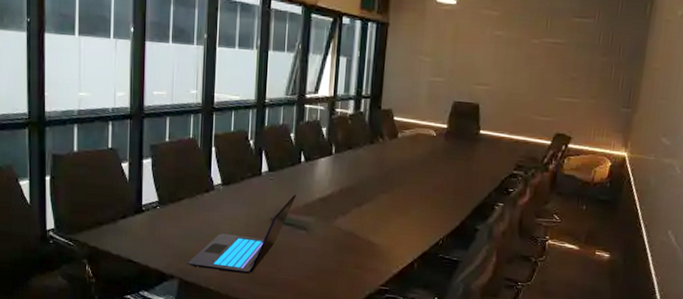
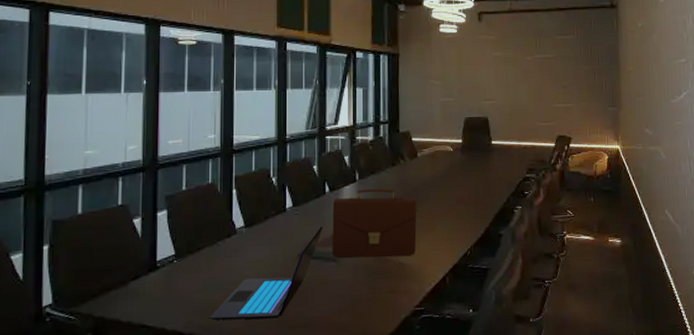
briefcase: none [303,163,393,237] -> present [332,188,417,258]

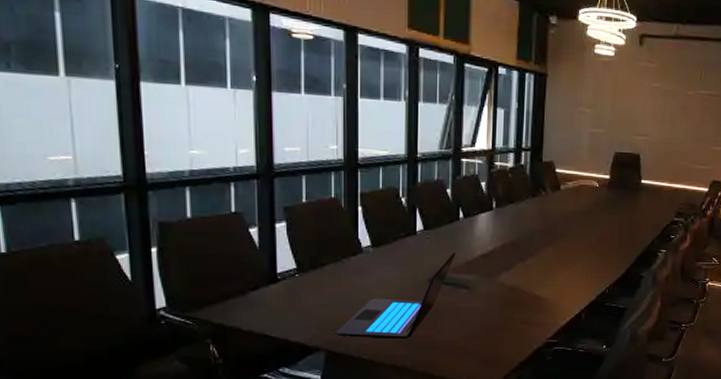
briefcase: present [332,188,417,258] -> none [465,218,557,290]

